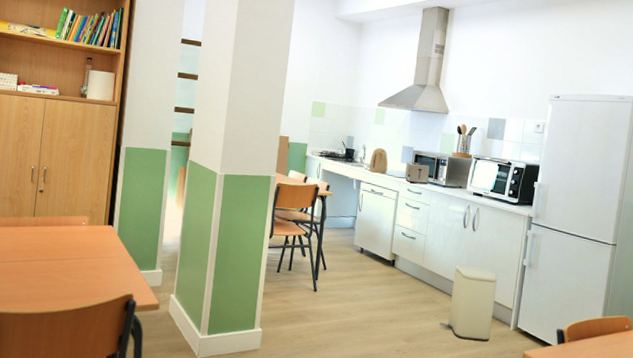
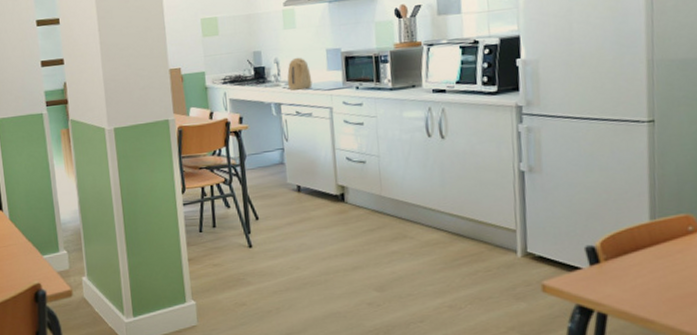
toaster: present [404,161,430,185] -> none [334,65,369,94]
pedal bin: present [440,264,498,342] -> none [419,183,491,279]

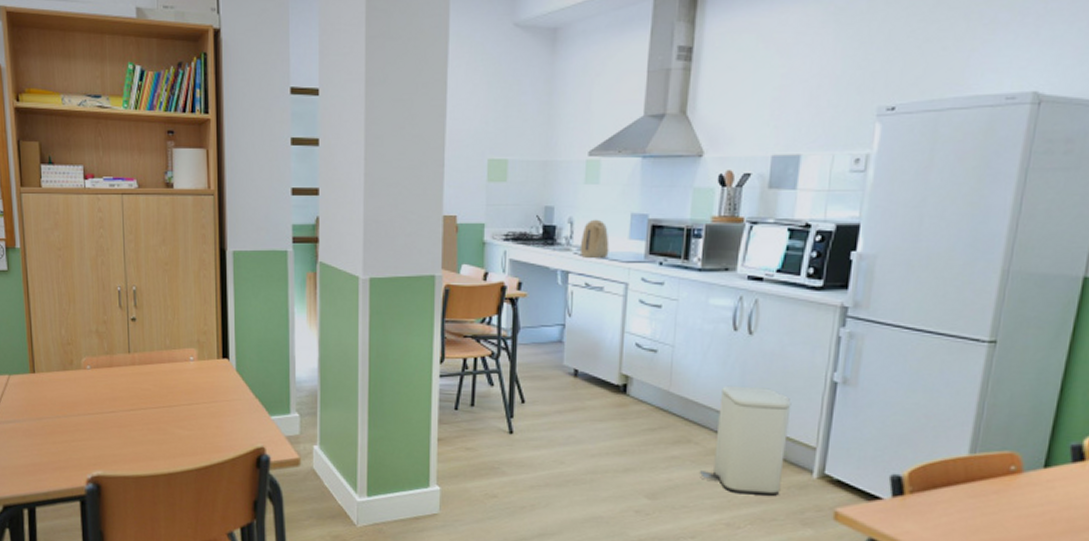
pedal bin: none [419,183,491,279] -> present [700,385,792,496]

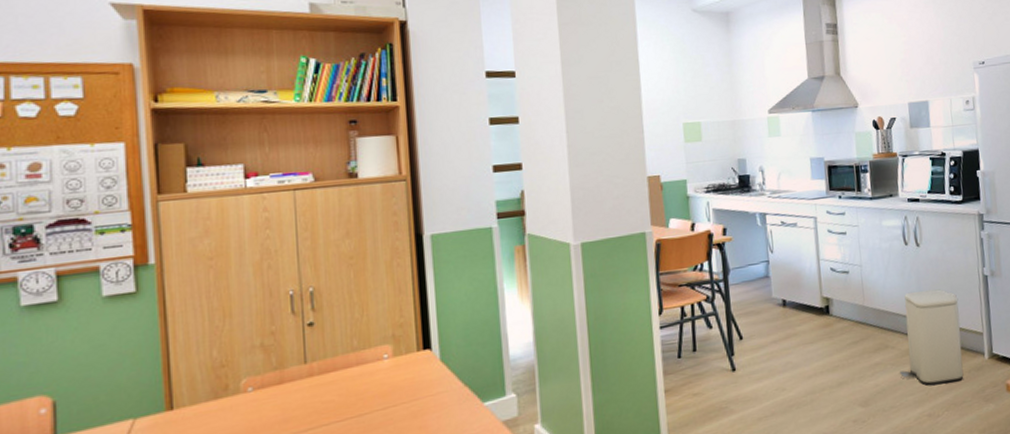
kettle: present [579,219,610,259] -> none [772,165,797,201]

